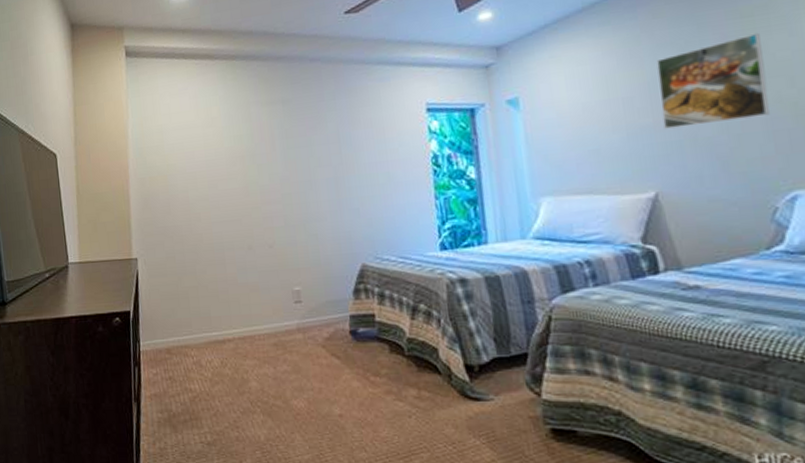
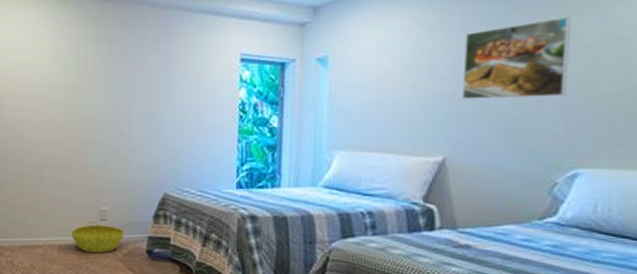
basket: none [263,304,323,341] -> present [71,221,124,253]

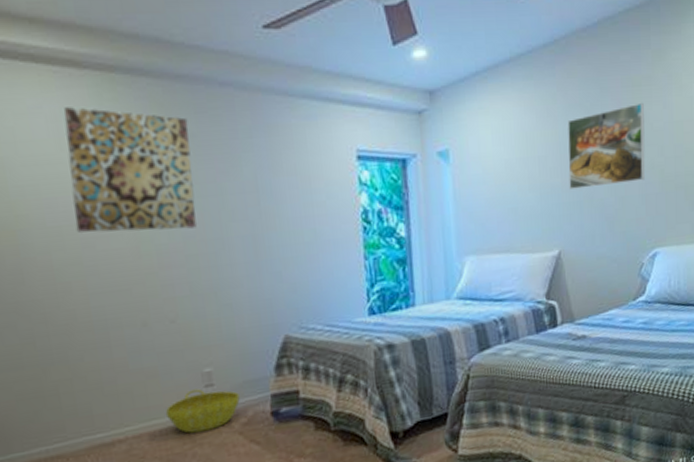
wall art: none [32,19,112,105] -> present [64,107,197,233]

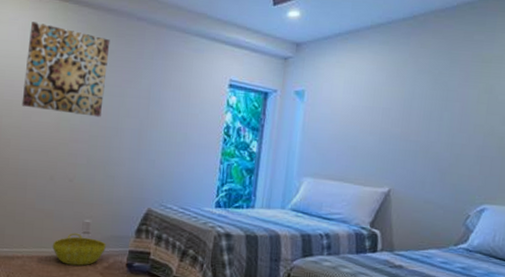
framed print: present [567,102,646,189] -> none [407,76,491,144]

